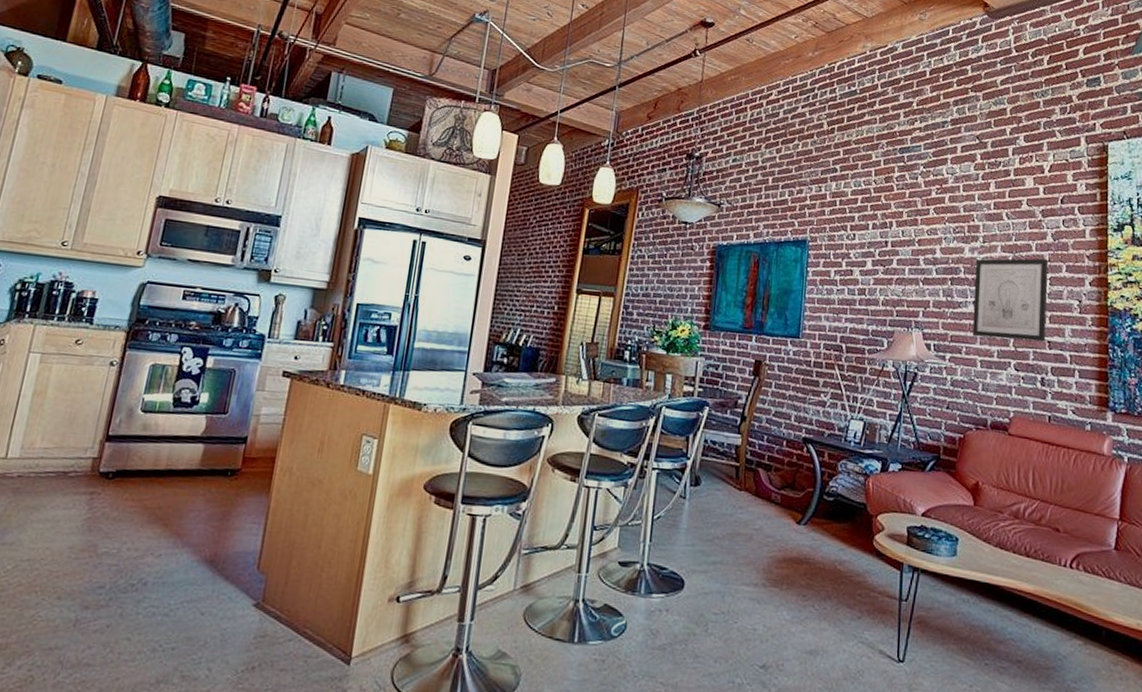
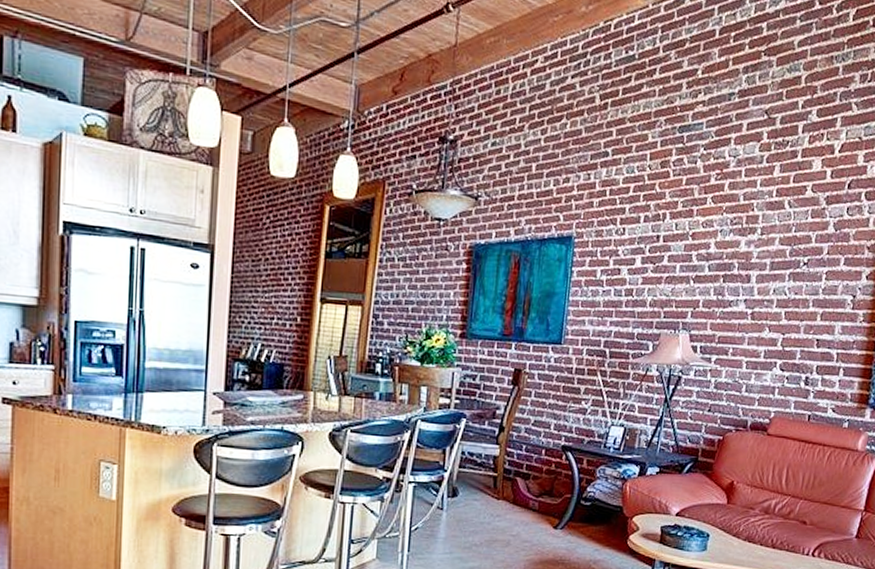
wall art: present [972,258,1049,342] -> none [741,251,827,340]

